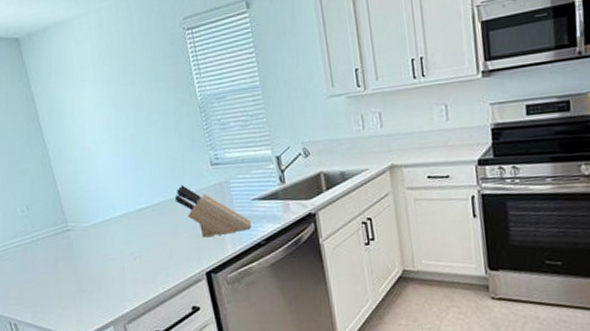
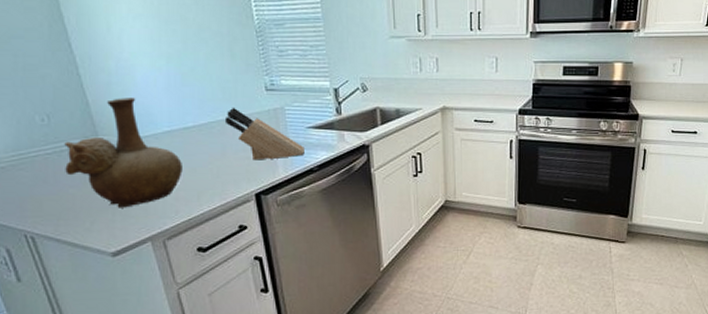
vase: none [40,184,139,293] -> present [64,98,183,208]

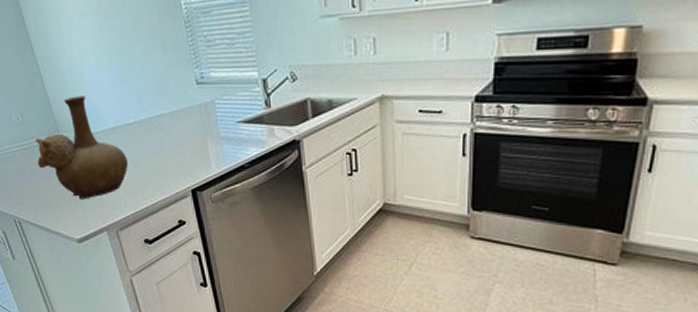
knife block: present [224,107,305,161] -> none [161,102,235,156]

